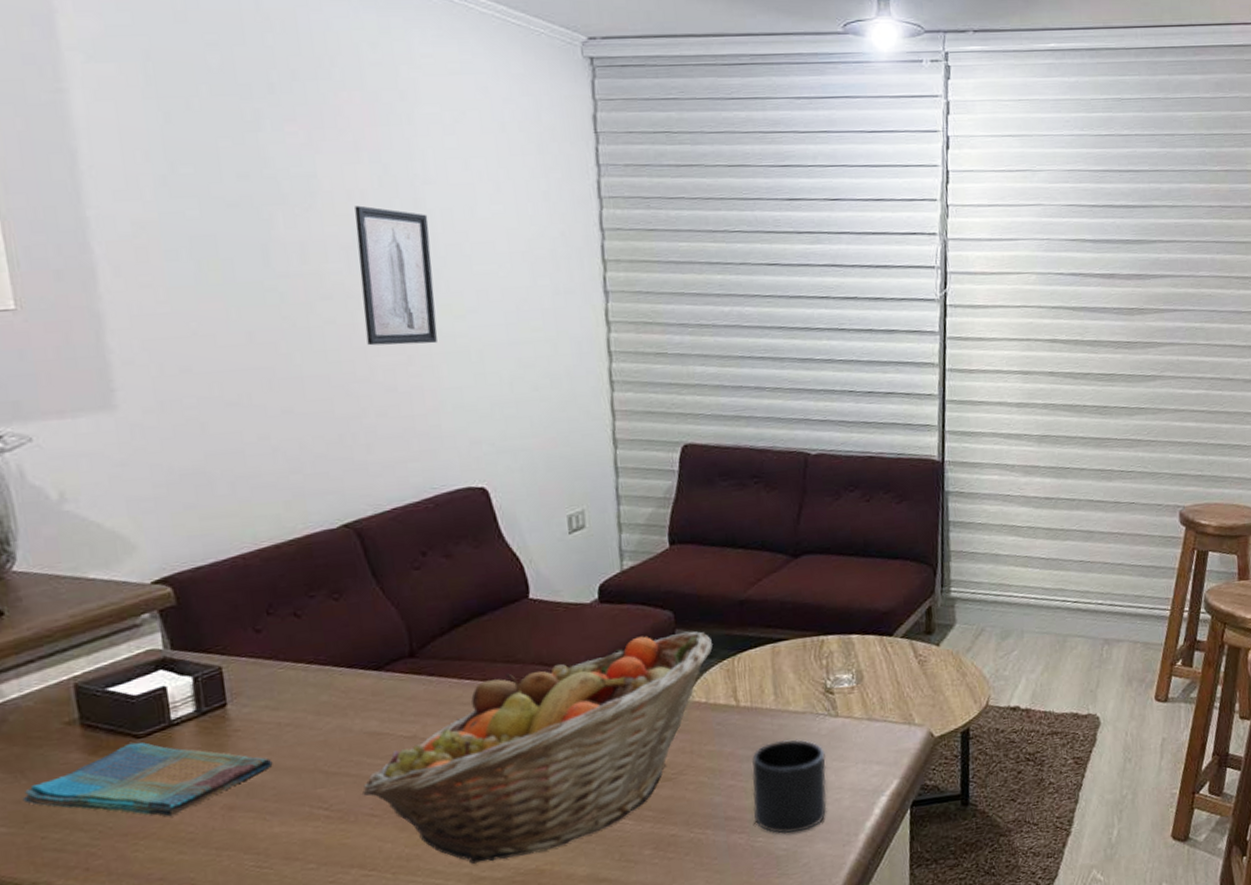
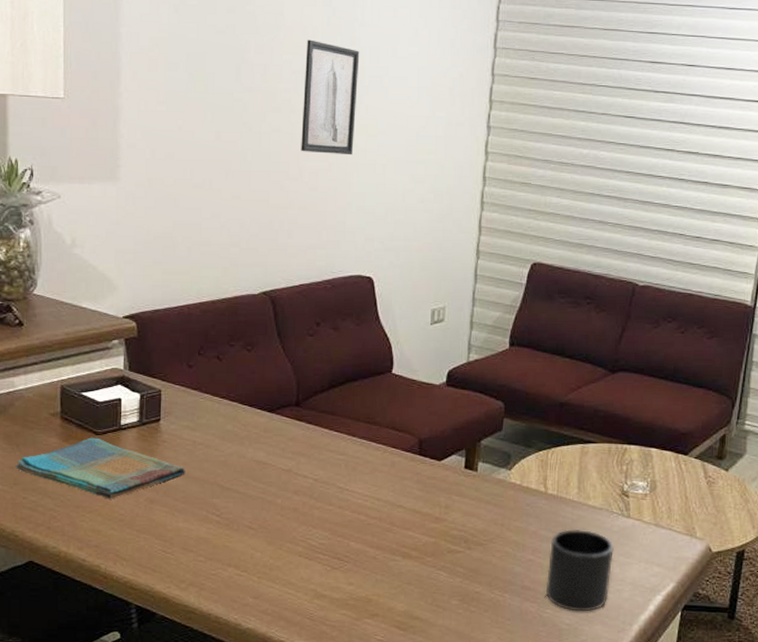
fruit basket: present [361,631,713,864] -> none [245,419,532,584]

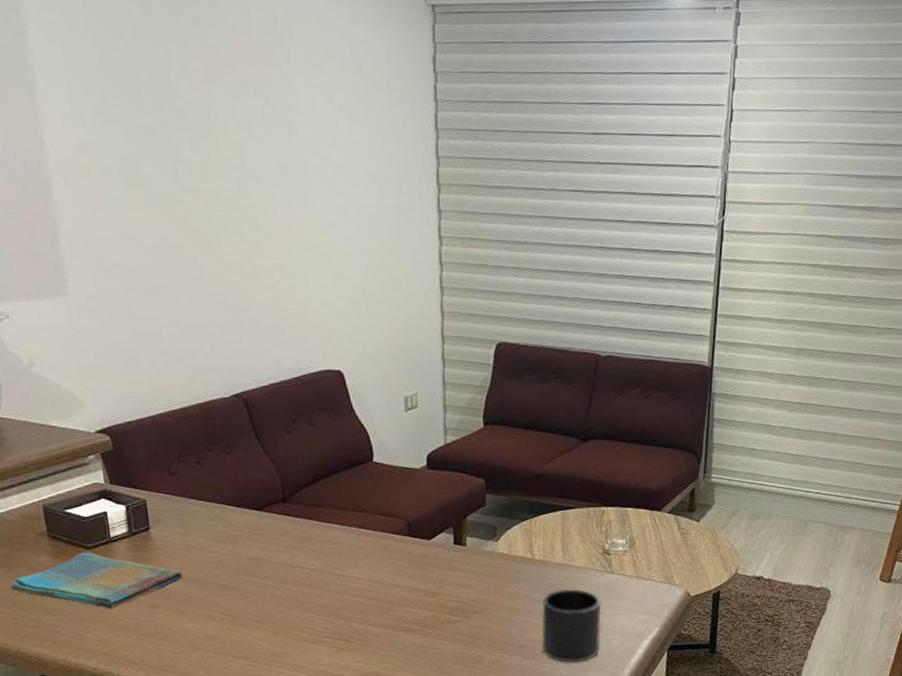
wall art: present [301,39,360,156] -> none [243,133,306,251]

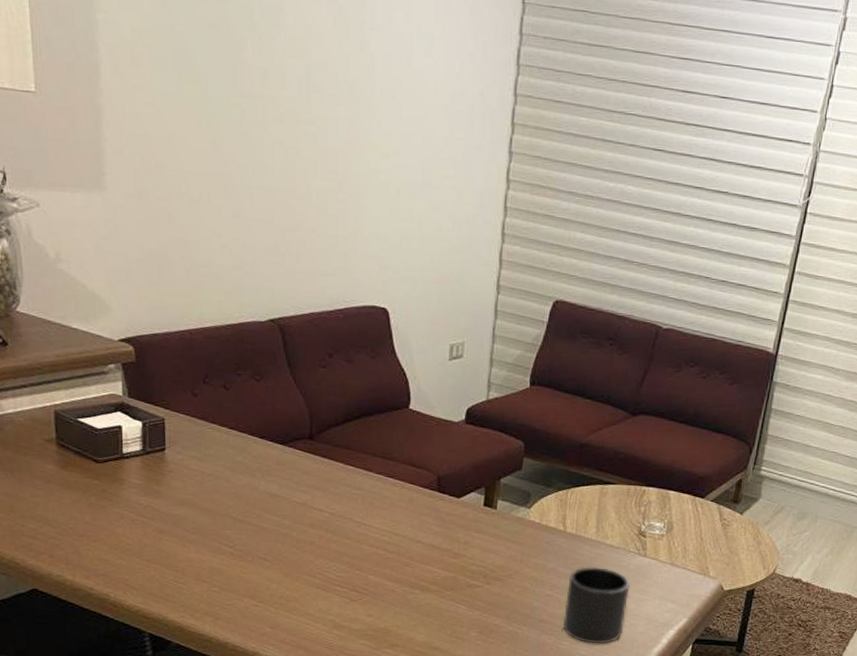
dish towel: present [9,552,183,609] -> none [10,465,195,529]

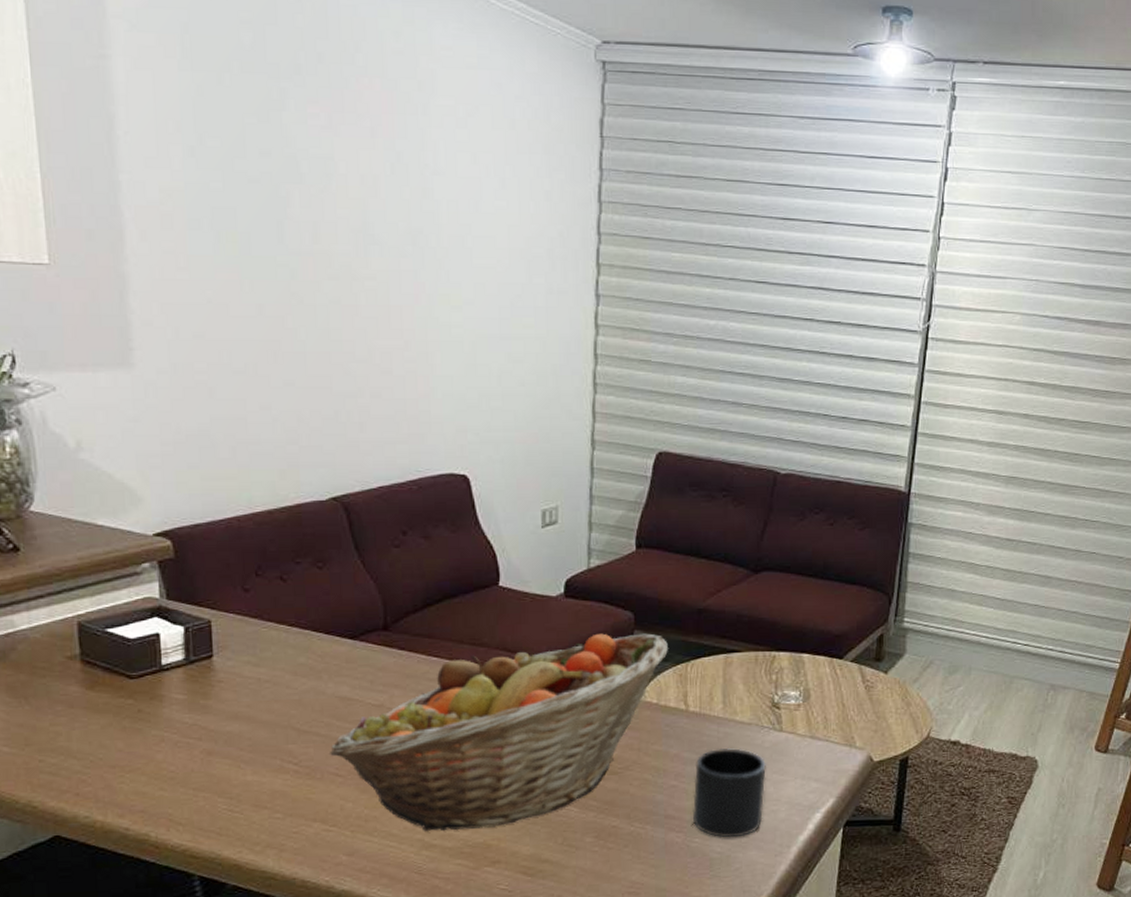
fruit basket: none [259,457,552,616] -> present [329,633,668,831]

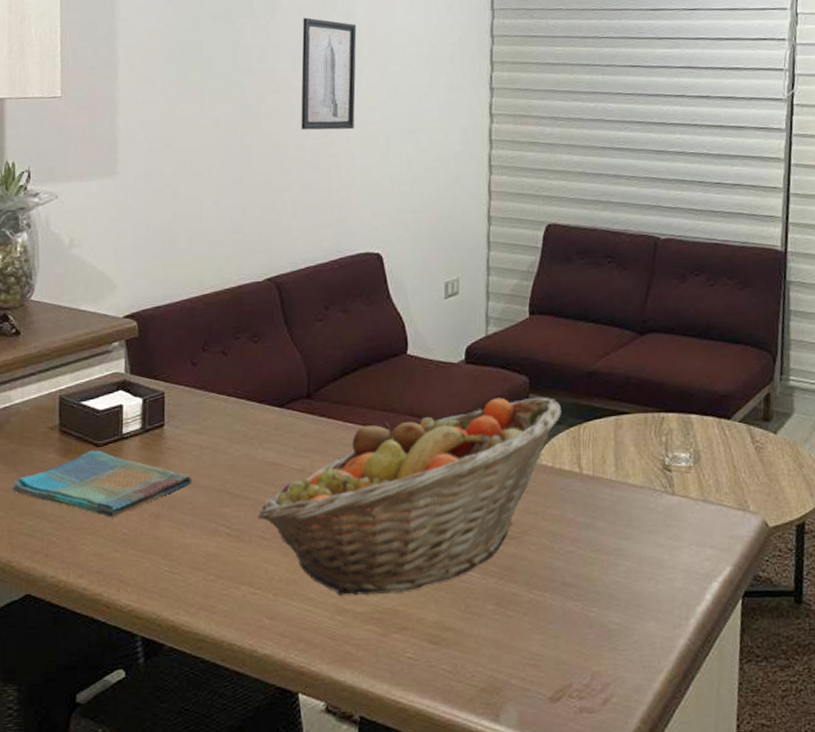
dish towel: none [25,682,250,755] -> present [11,450,192,518]
wall art: none [366,190,435,331] -> present [301,17,357,130]
mug: present [692,748,766,838] -> none [589,512,661,608]

